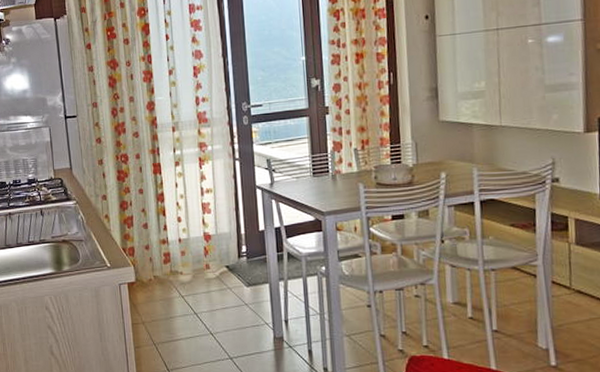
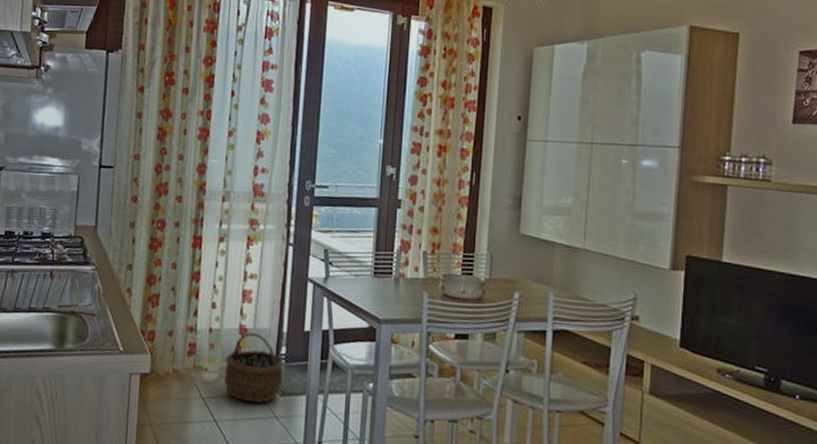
wicker basket: none [196,238,247,294] -> present [224,332,284,403]

